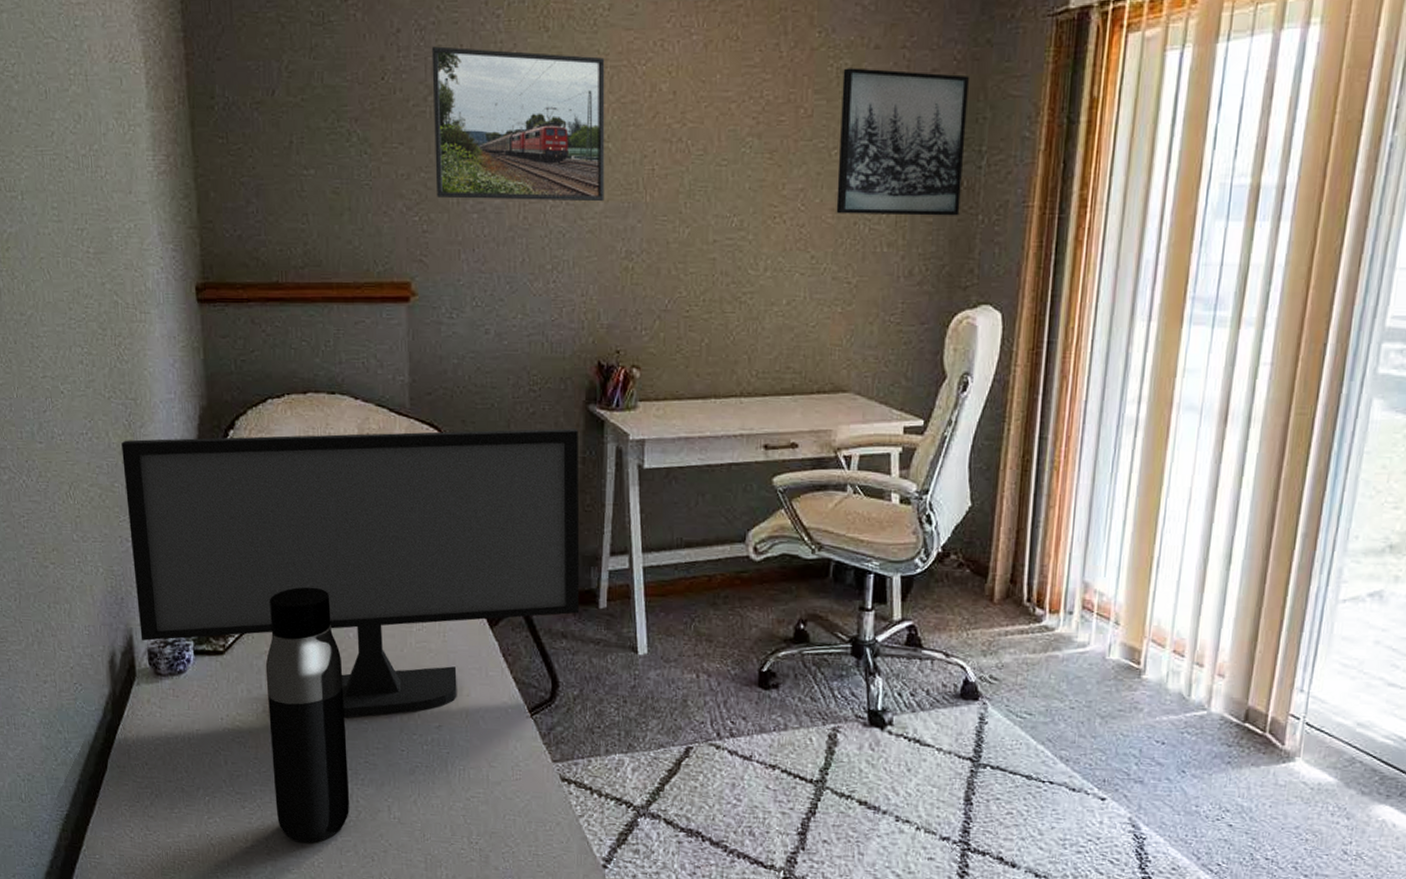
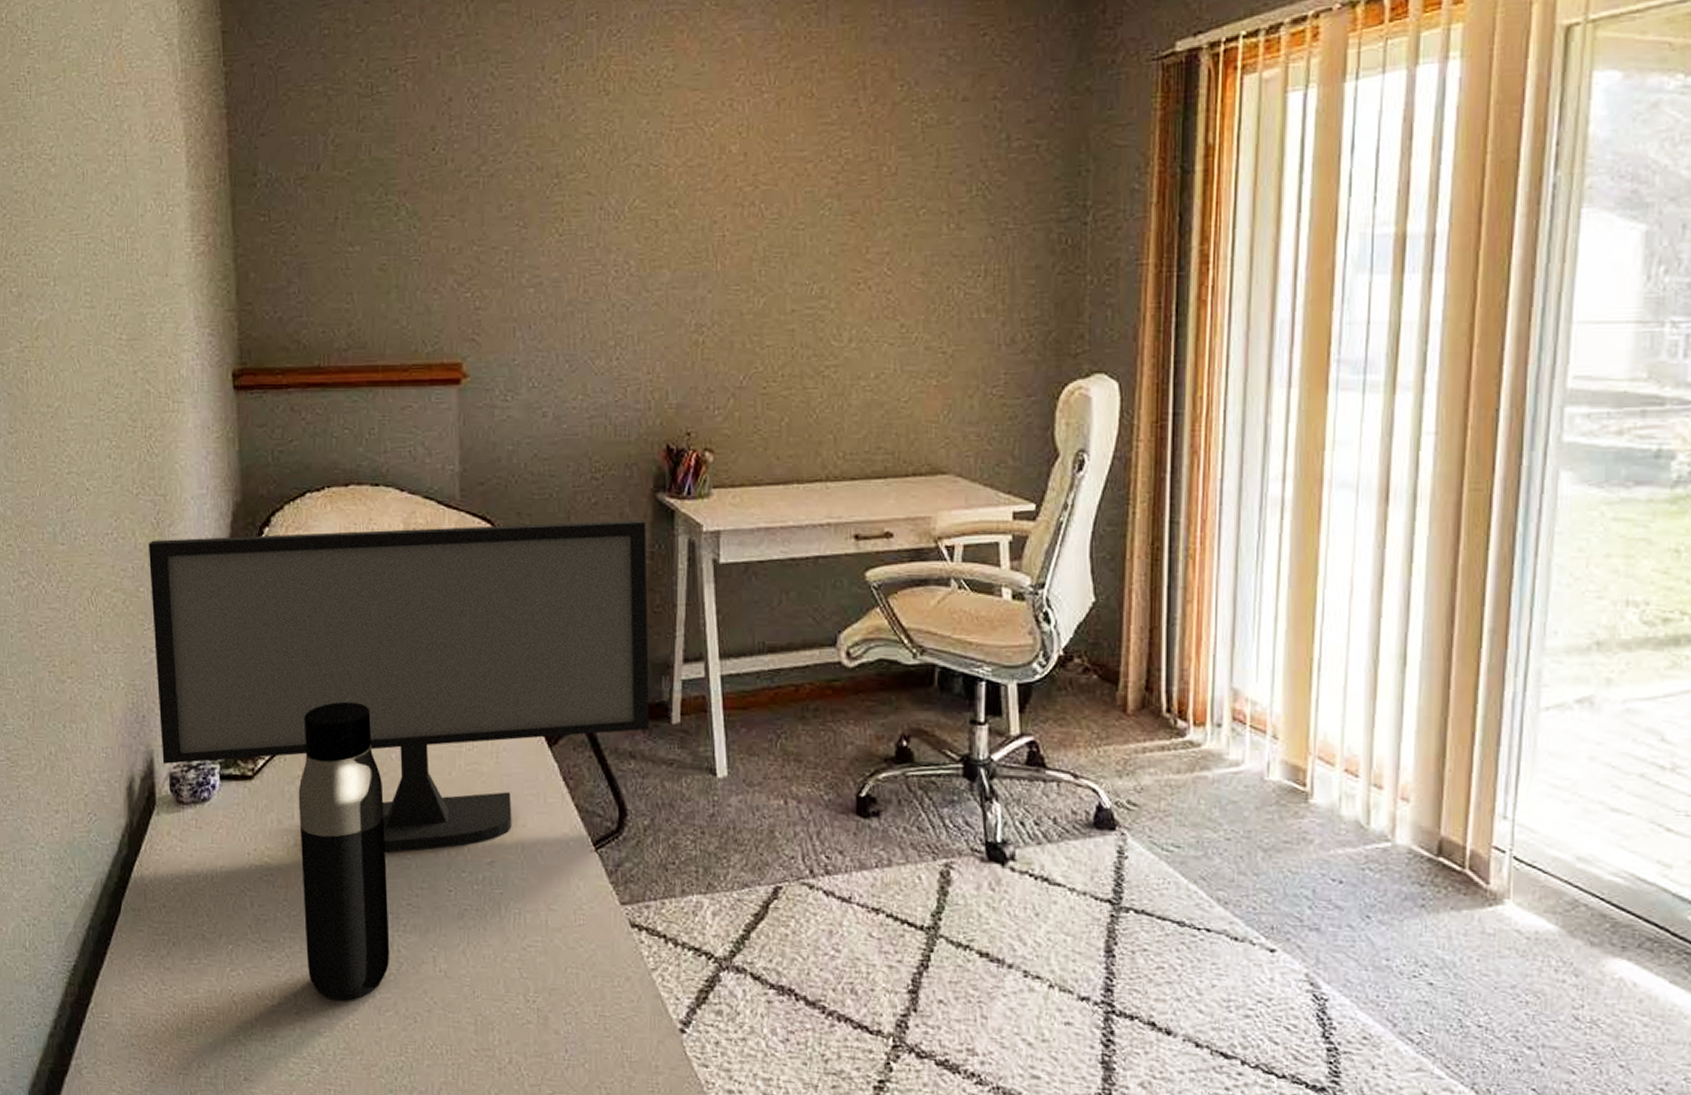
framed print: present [431,46,605,202] -> none [485,114,671,273]
wall art: present [836,68,969,216] -> none [926,121,1068,278]

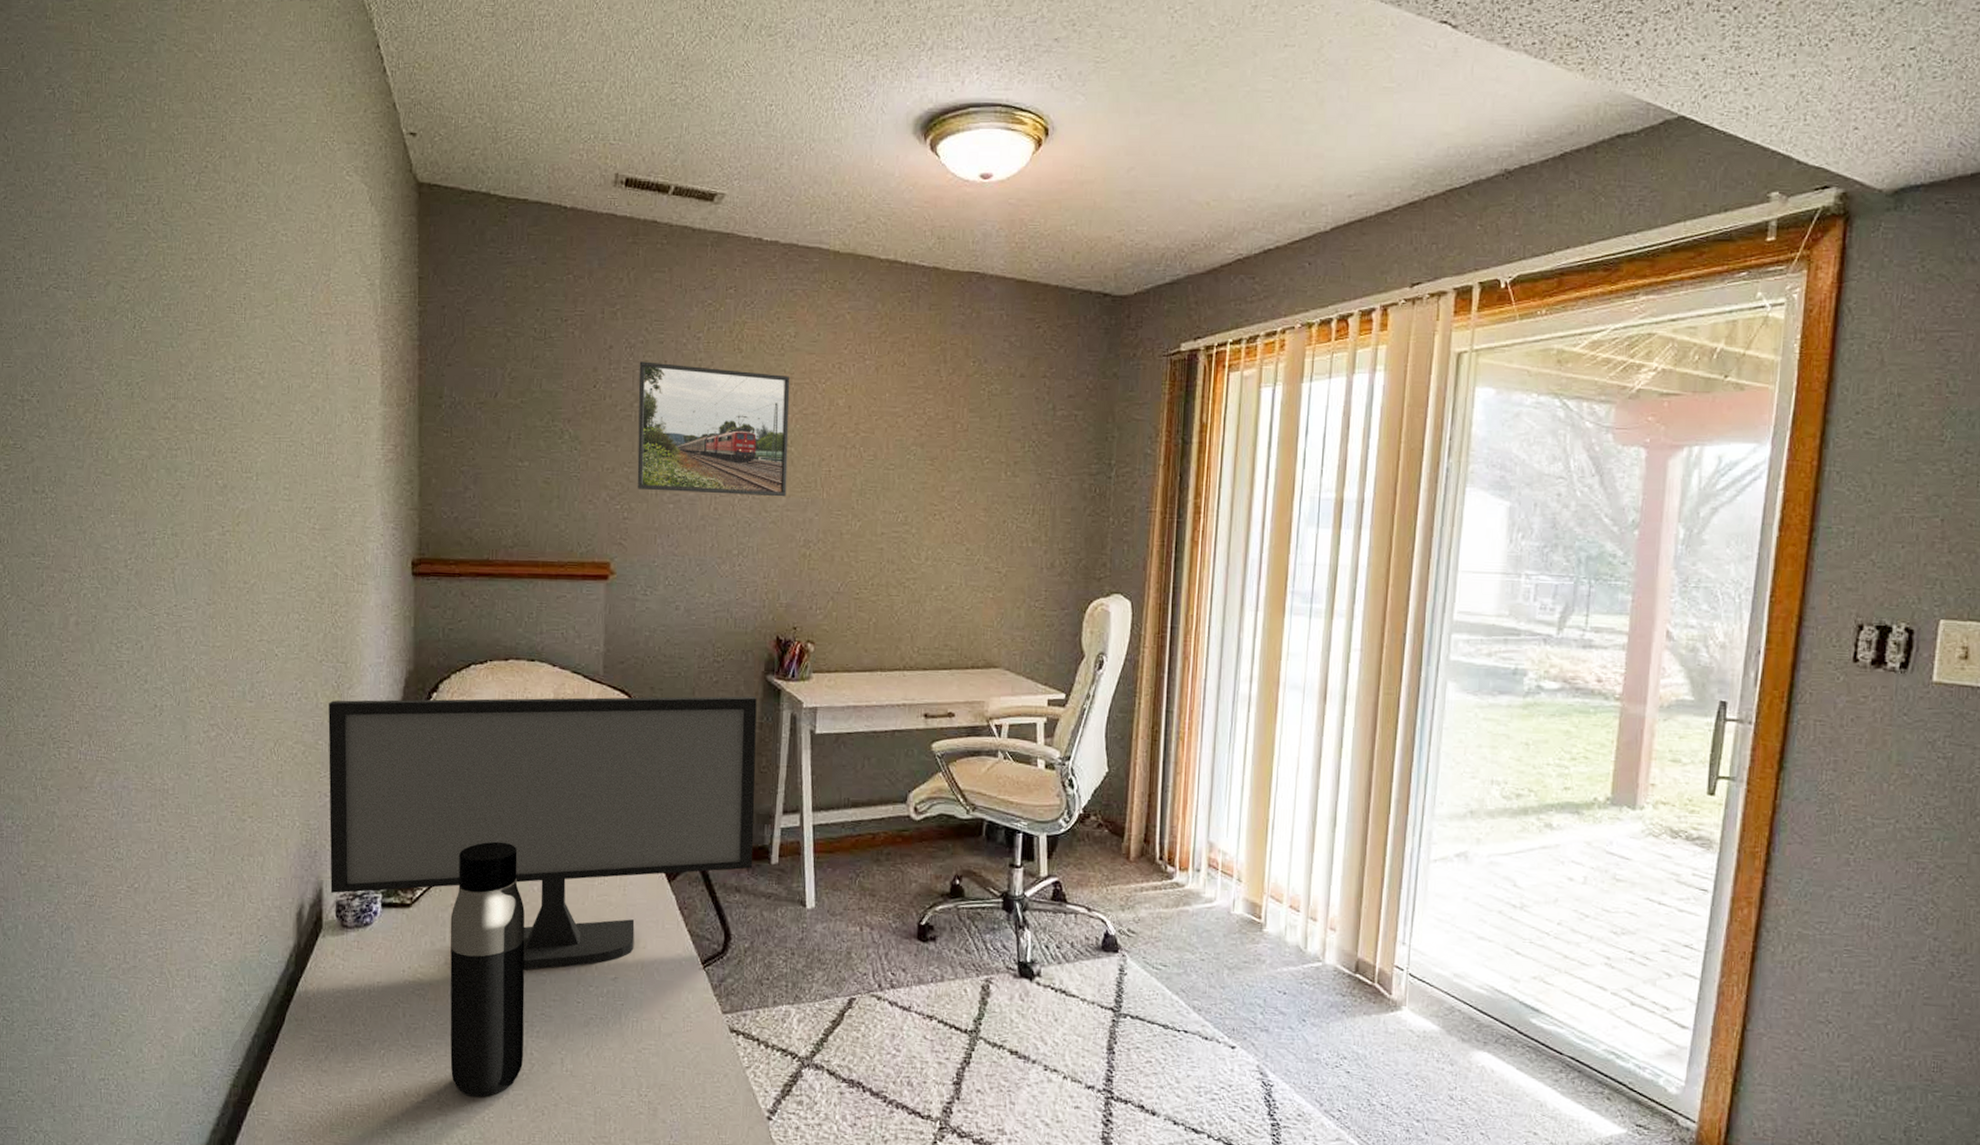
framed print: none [485,114,671,273] -> present [637,361,790,497]

